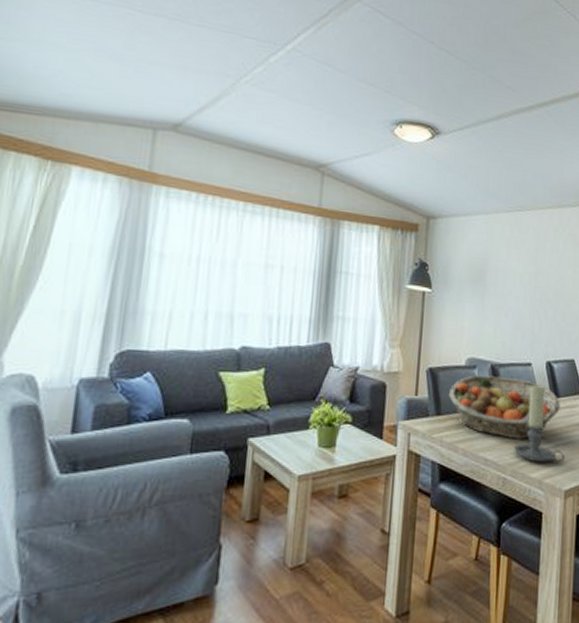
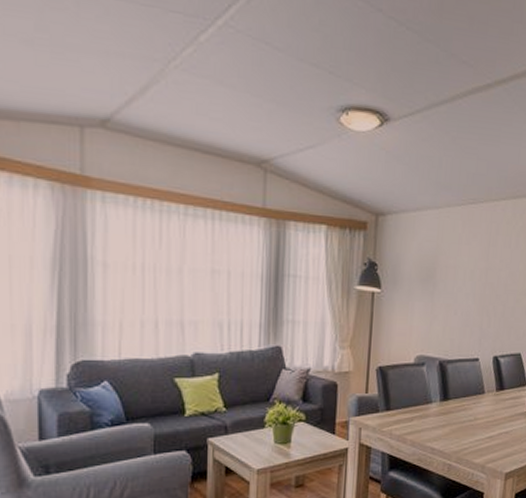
fruit basket: present [448,375,560,440] -> none [397,372,505,430]
candle holder: present [514,384,564,463] -> none [459,378,507,450]

